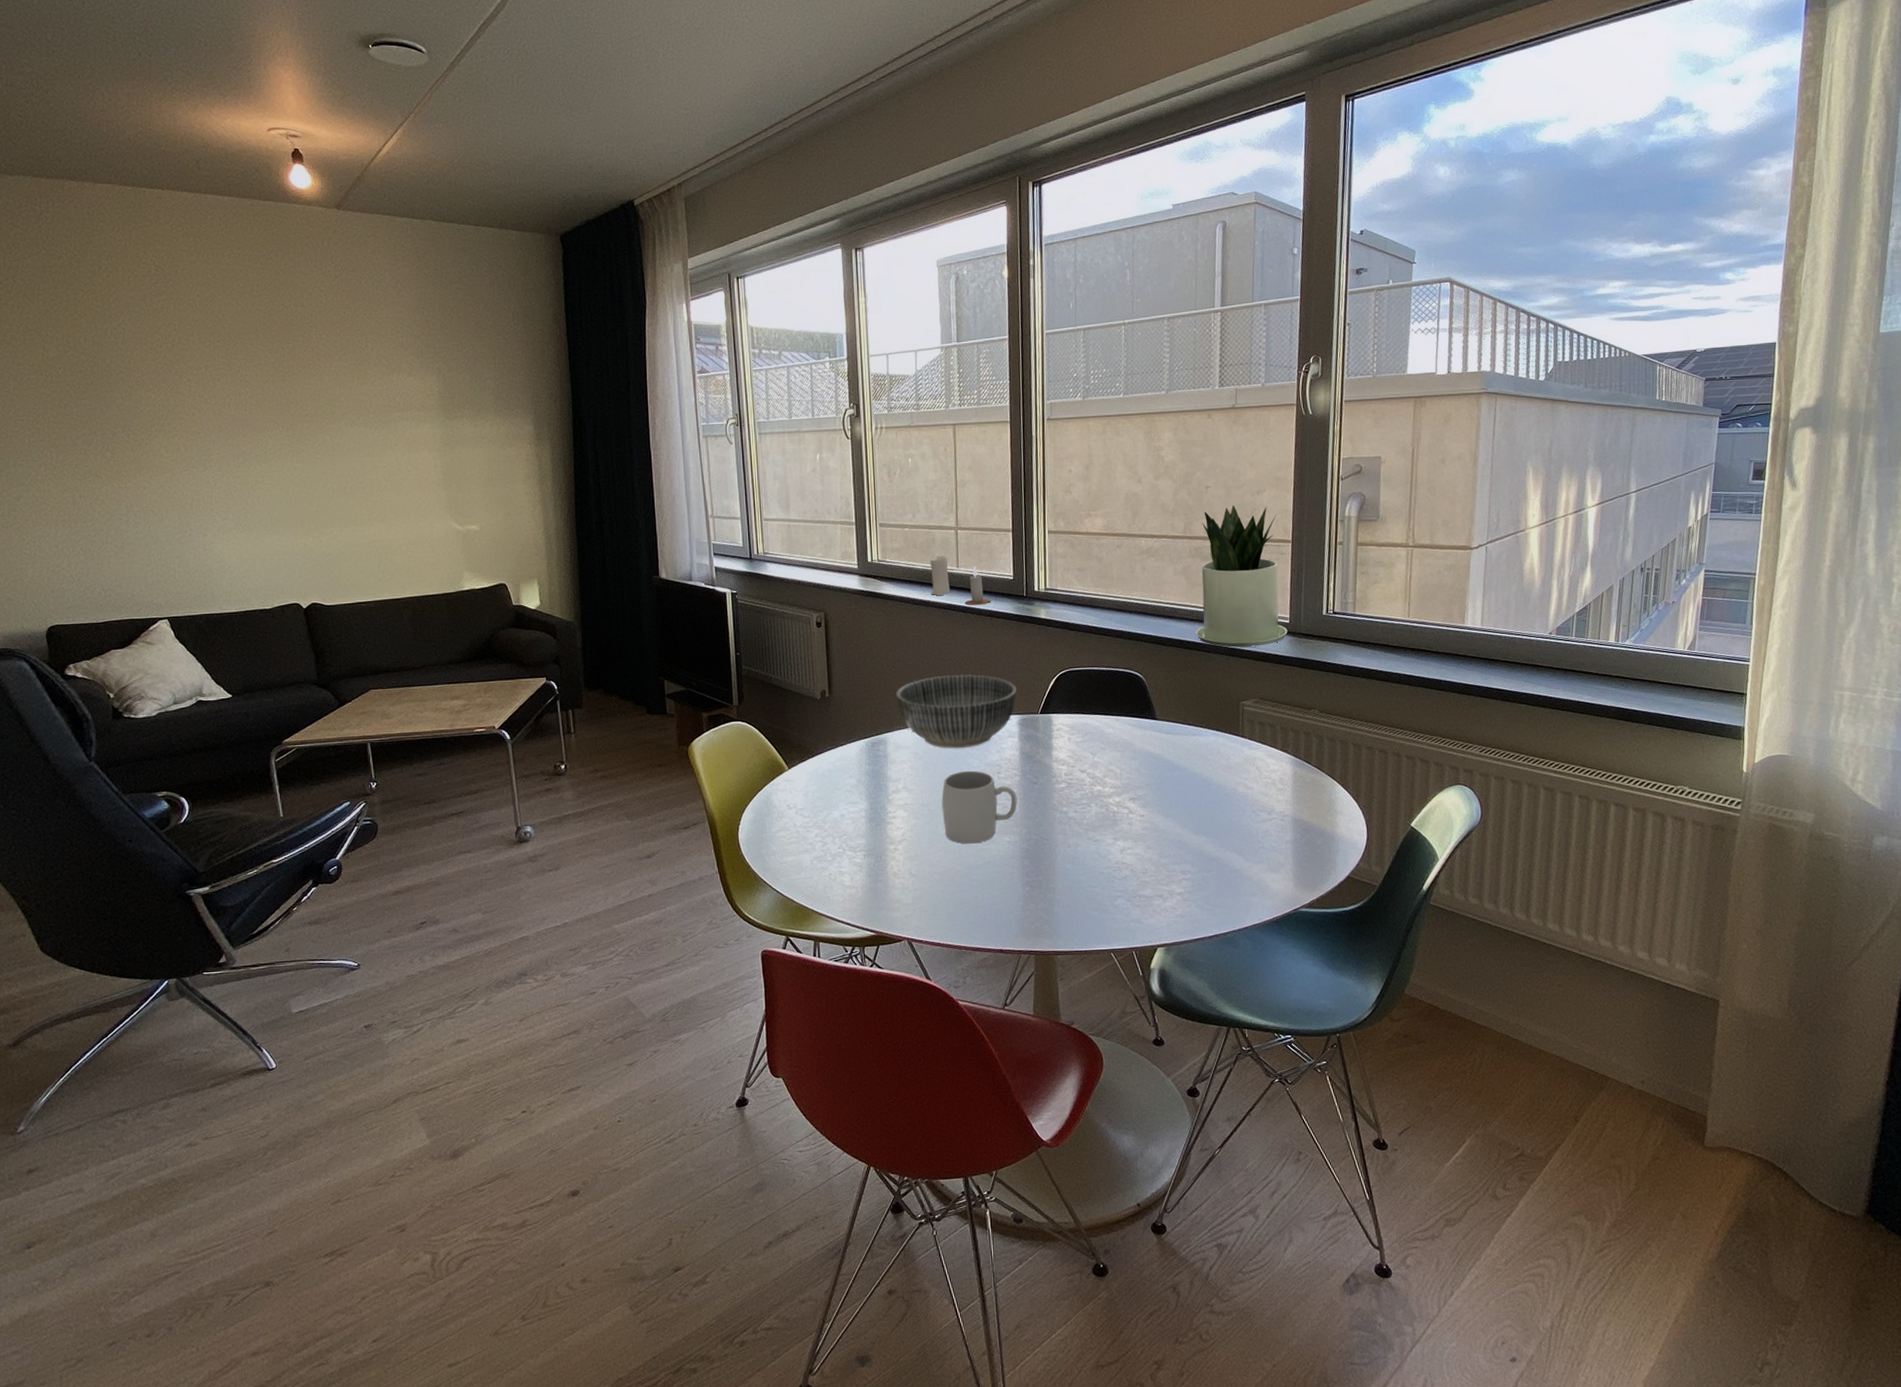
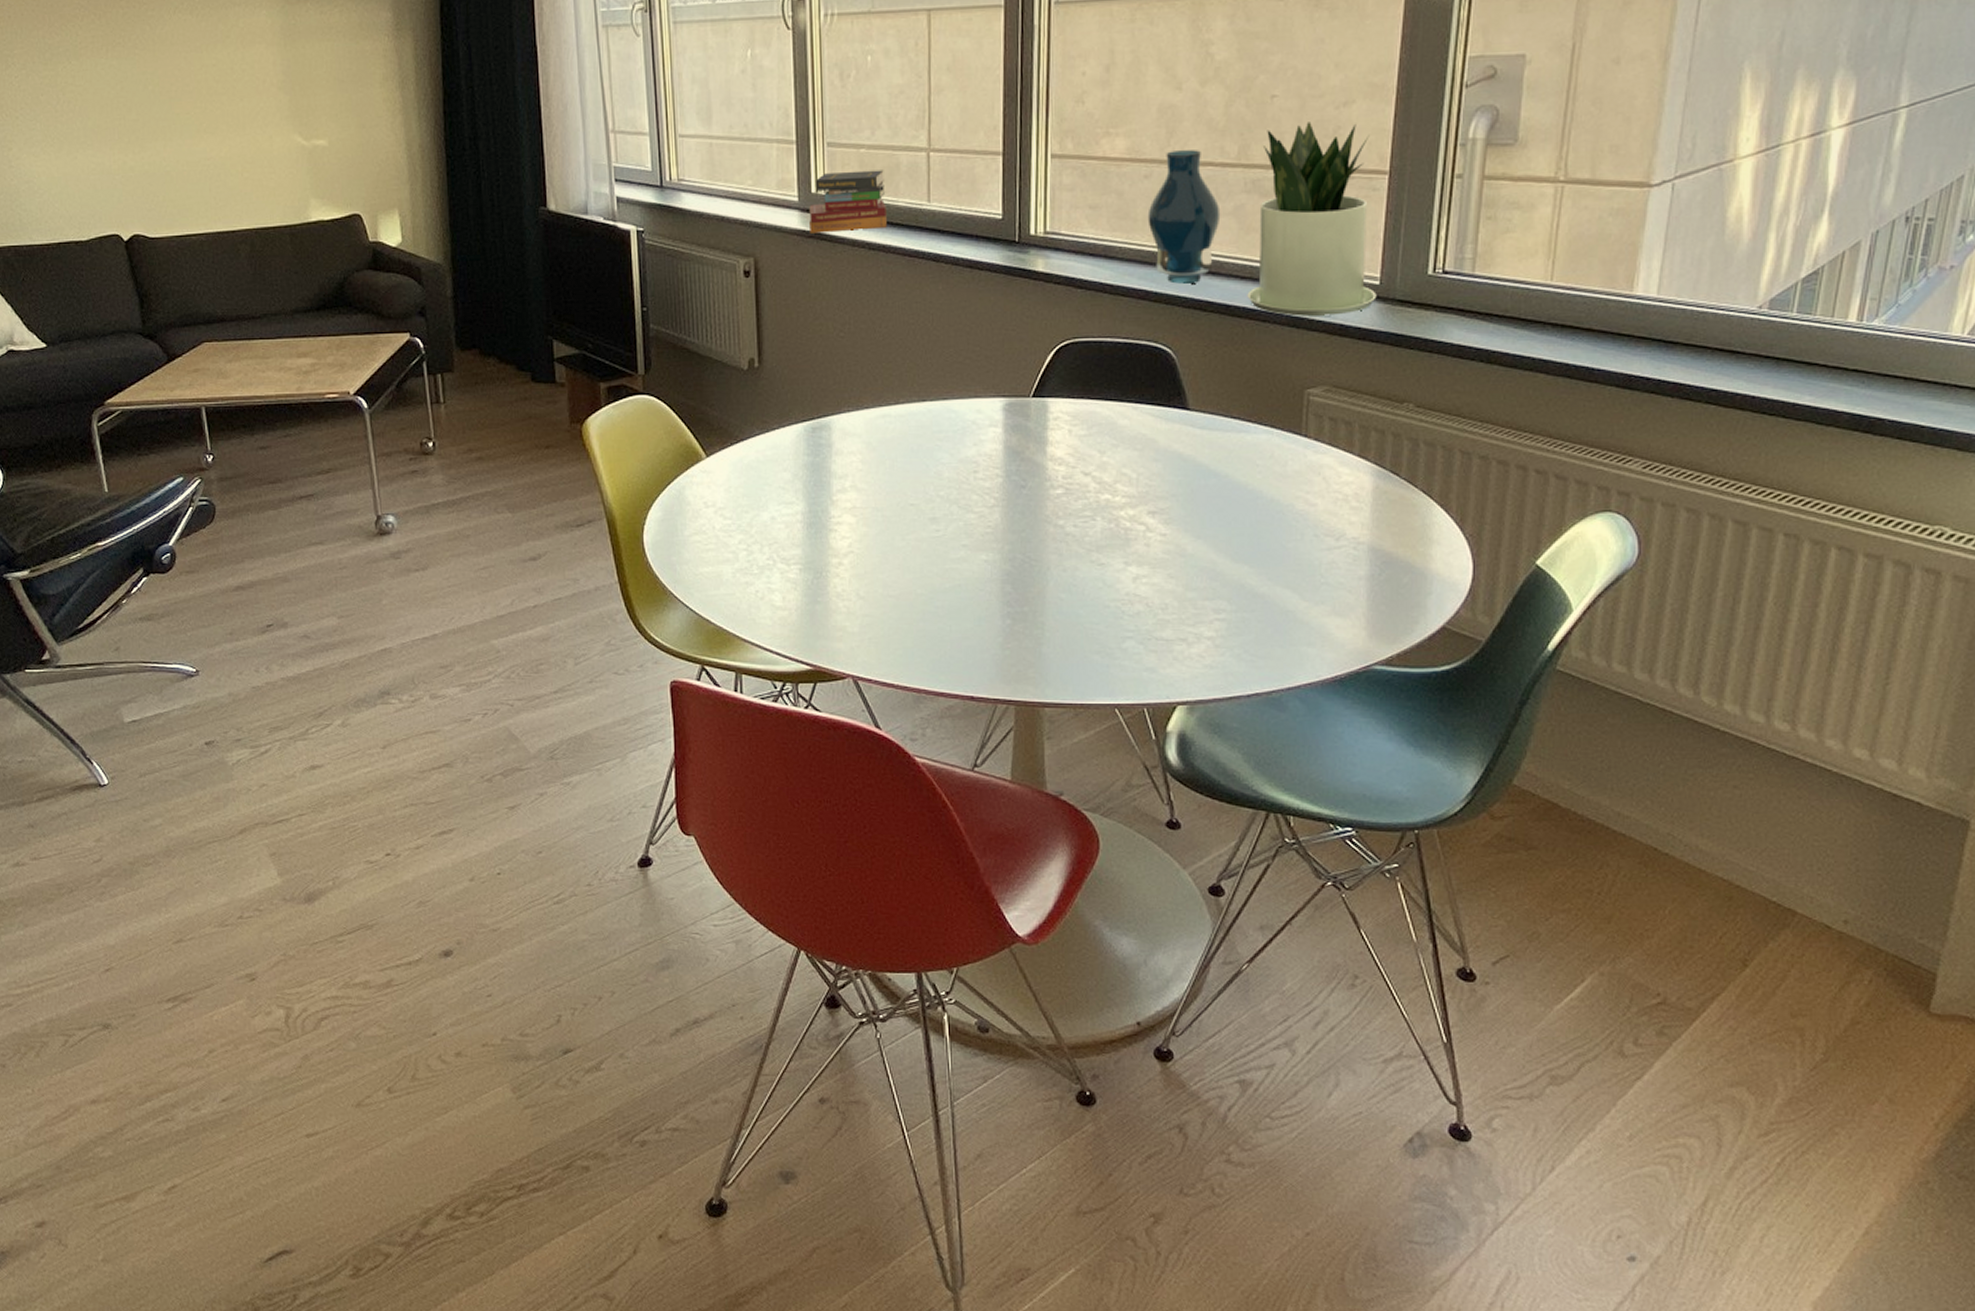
books: none [866,544,926,593] -> present [809,170,887,233]
bowl: present [895,674,1017,749] -> none [844,343,1003,439]
candle: present [930,555,950,595] -> none [892,185,918,238]
mug: present [941,770,1017,844] -> none [900,467,999,561]
candle: present [964,565,991,606] -> none [936,199,972,254]
vase: none [1120,526,1174,626] -> present [1147,150,1221,284]

